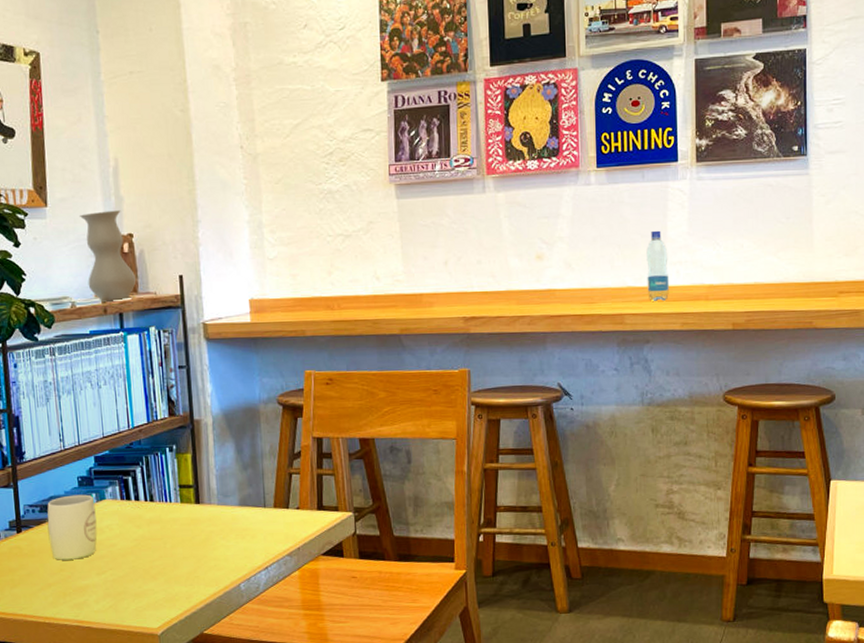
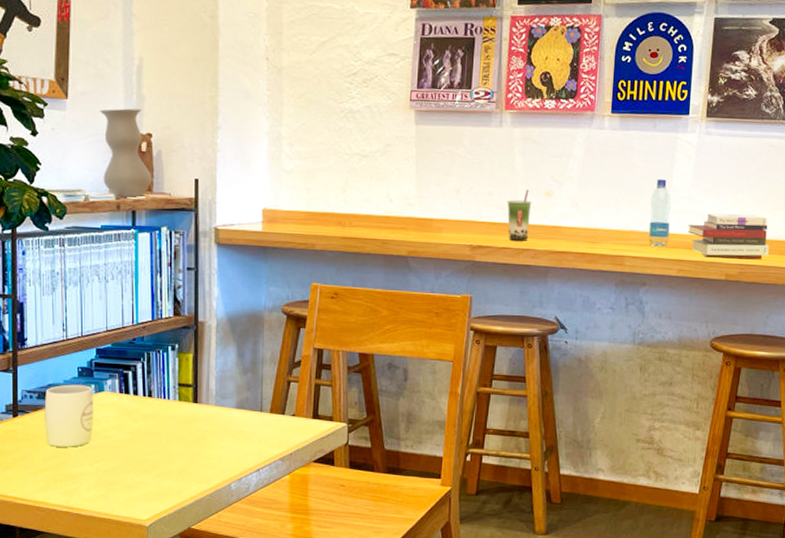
beverage cup: none [497,254,523,309] -> present [507,189,532,241]
books: none [688,258,776,308] -> present [687,213,769,259]

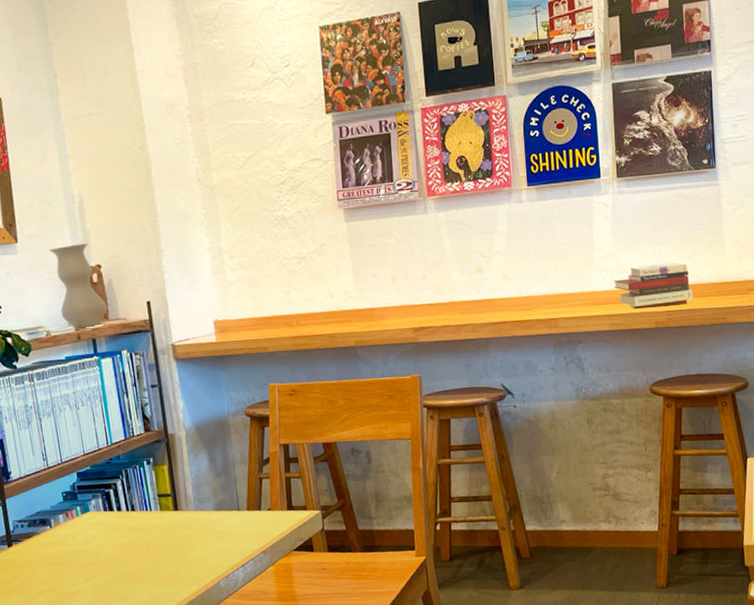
mug: present [44,384,93,447] -> none [34,508,84,570]
beverage cup: present [507,189,532,241] -> none [441,268,466,318]
bottle: present [648,178,672,248] -> none [575,241,598,307]

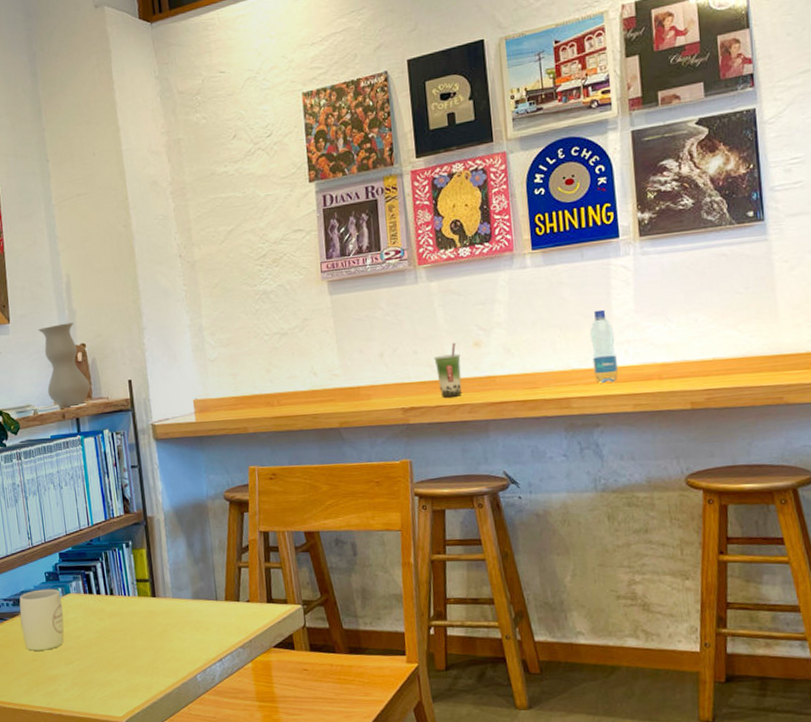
mug: none [34,508,84,570] -> present [19,589,64,651]
beverage cup: none [441,268,466,318] -> present [434,342,462,398]
bottle: none [575,241,598,307] -> present [590,309,618,384]
books: present [614,262,693,309] -> none [637,332,739,387]

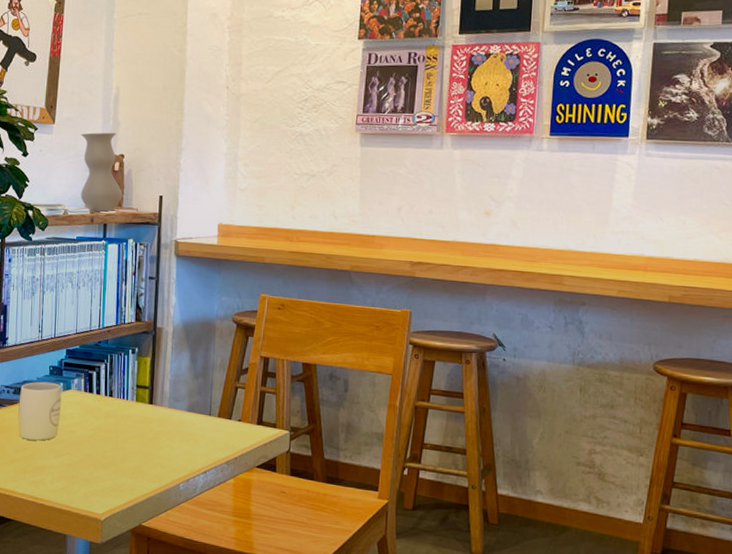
beverage cup: present [434,342,462,398] -> none [446,208,471,259]
bottle: present [590,309,618,384] -> none [587,199,611,268]

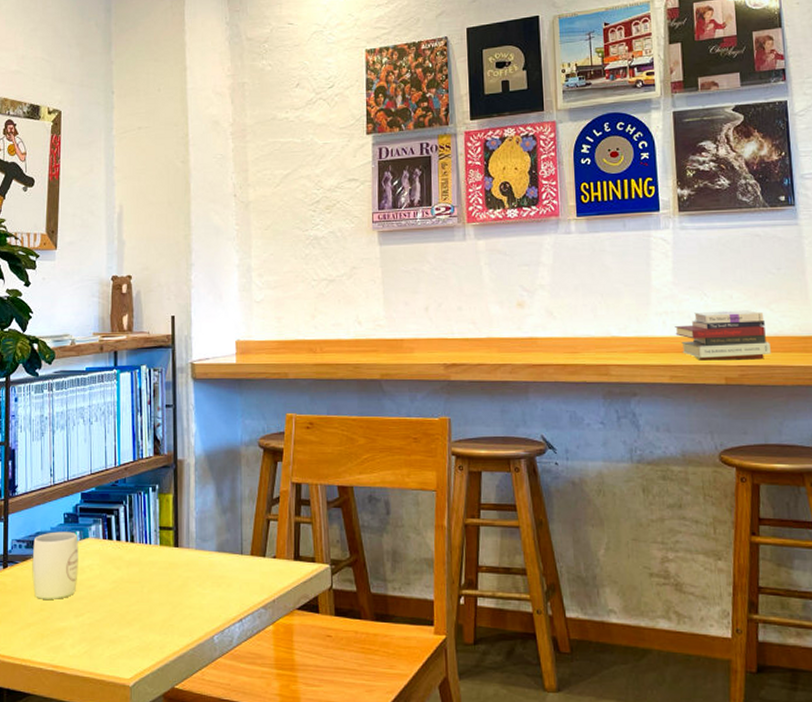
vase: present [80,132,123,213] -> none [85,253,132,341]
books: none [628,234,715,282] -> present [675,310,771,361]

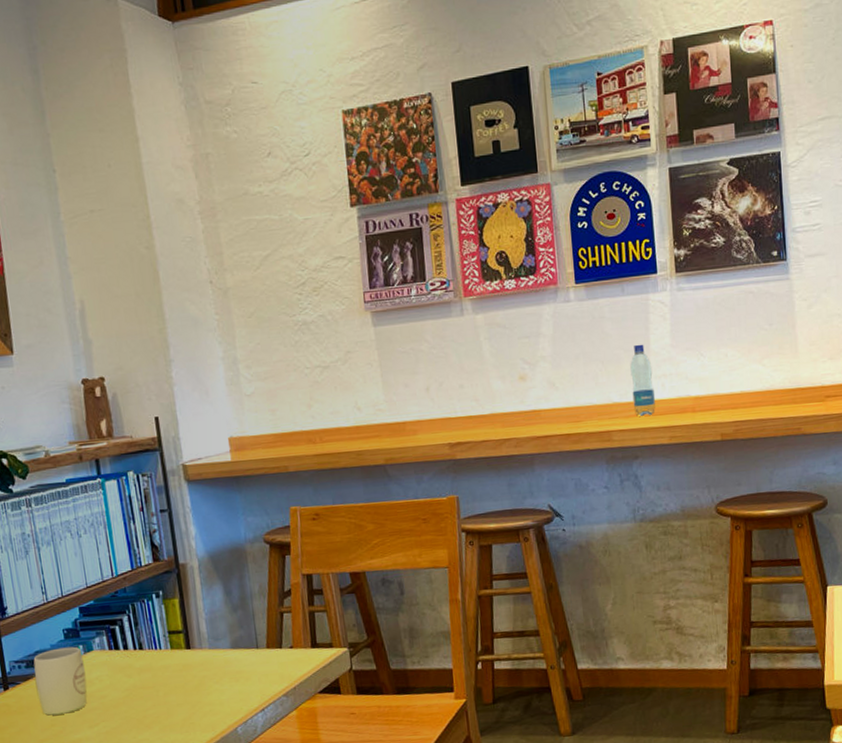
bottle: none [630,279,656,354] -> present [630,344,656,417]
books: present [675,310,771,361] -> none [673,367,763,420]

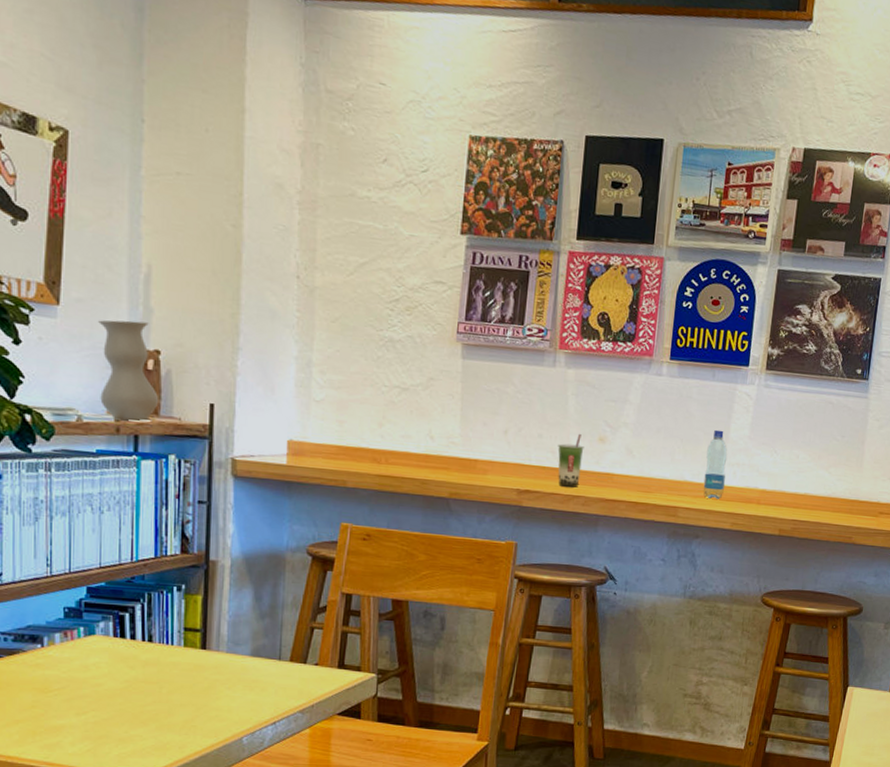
mug: present [33,646,87,716] -> none [21,626,82,697]
vase: none [48,354,111,450] -> present [98,320,159,422]
beverage cup: none [480,376,508,432] -> present [558,433,584,488]

